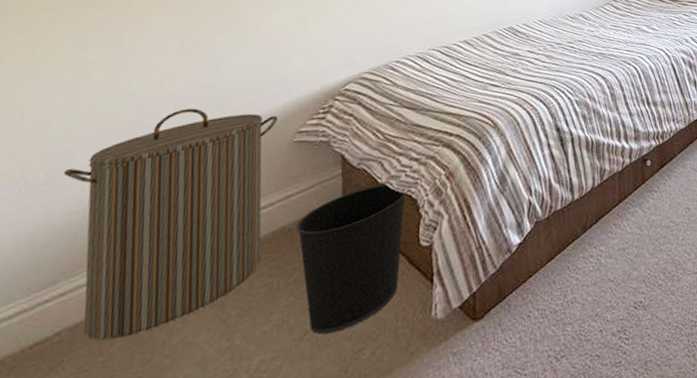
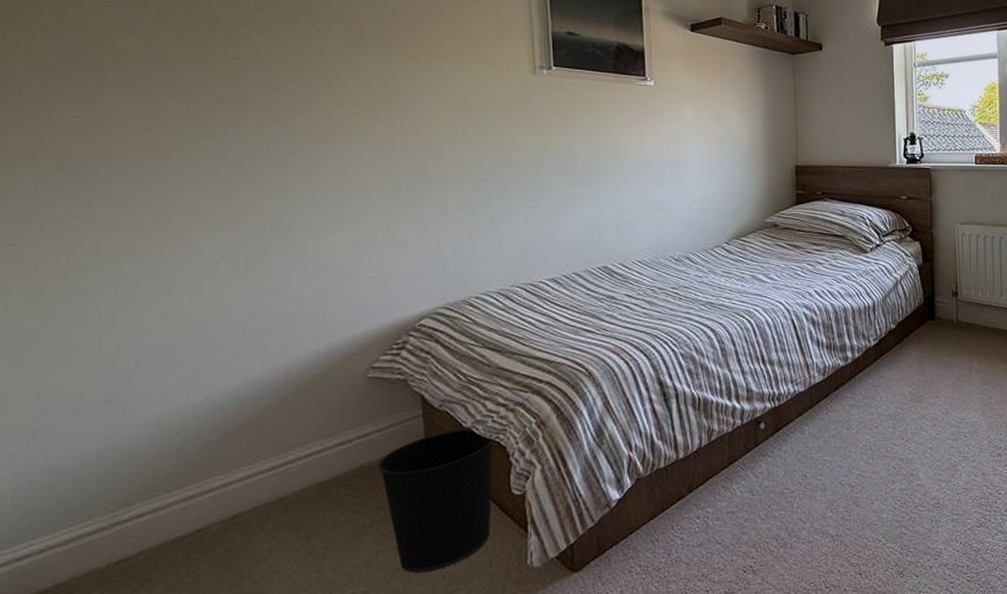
laundry hamper: present [63,107,279,341] -> none [122,334,348,563]

